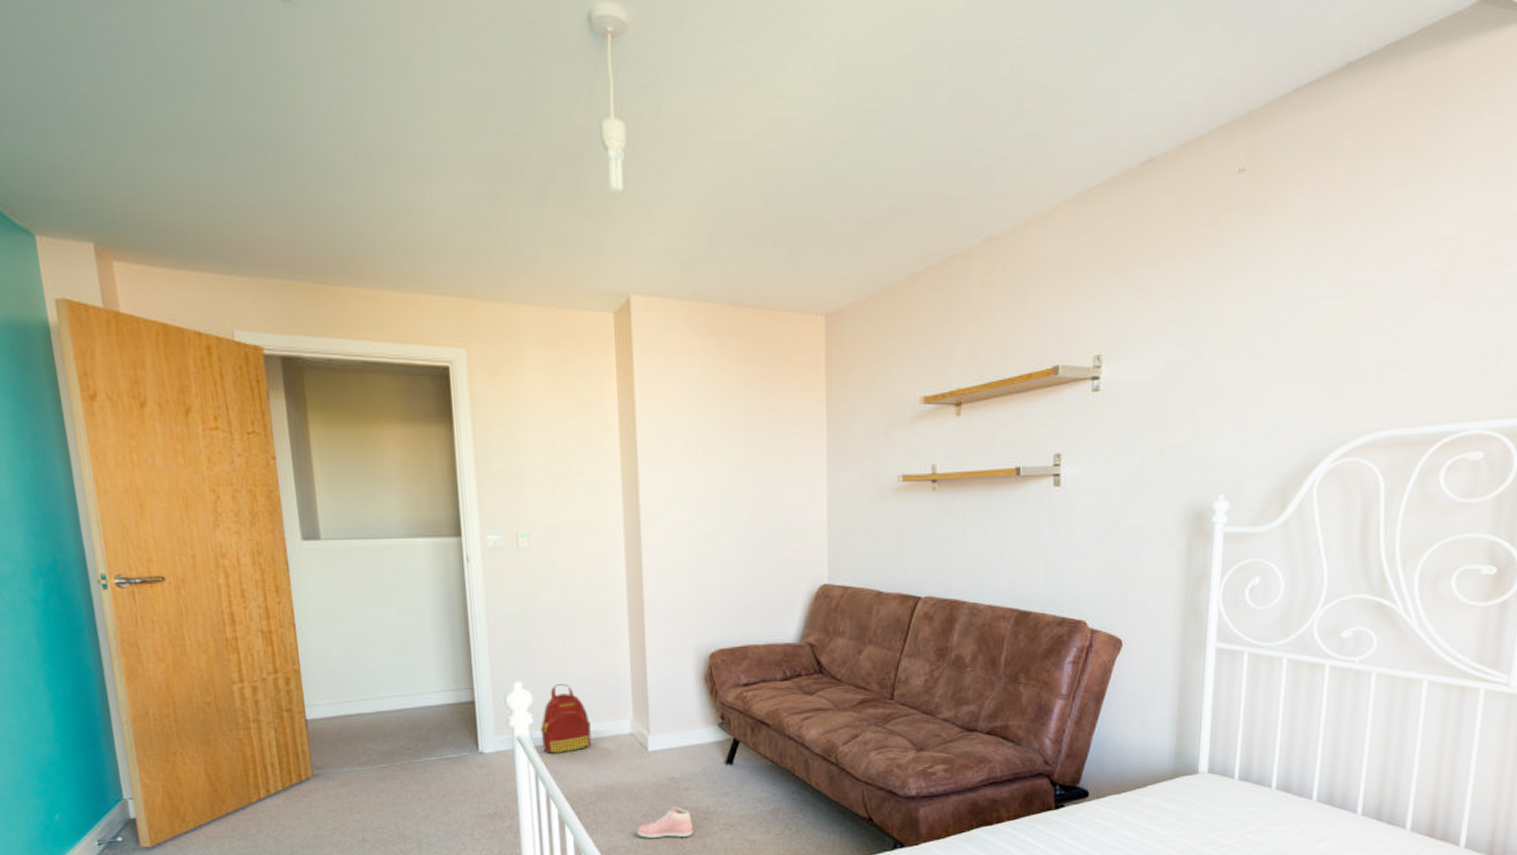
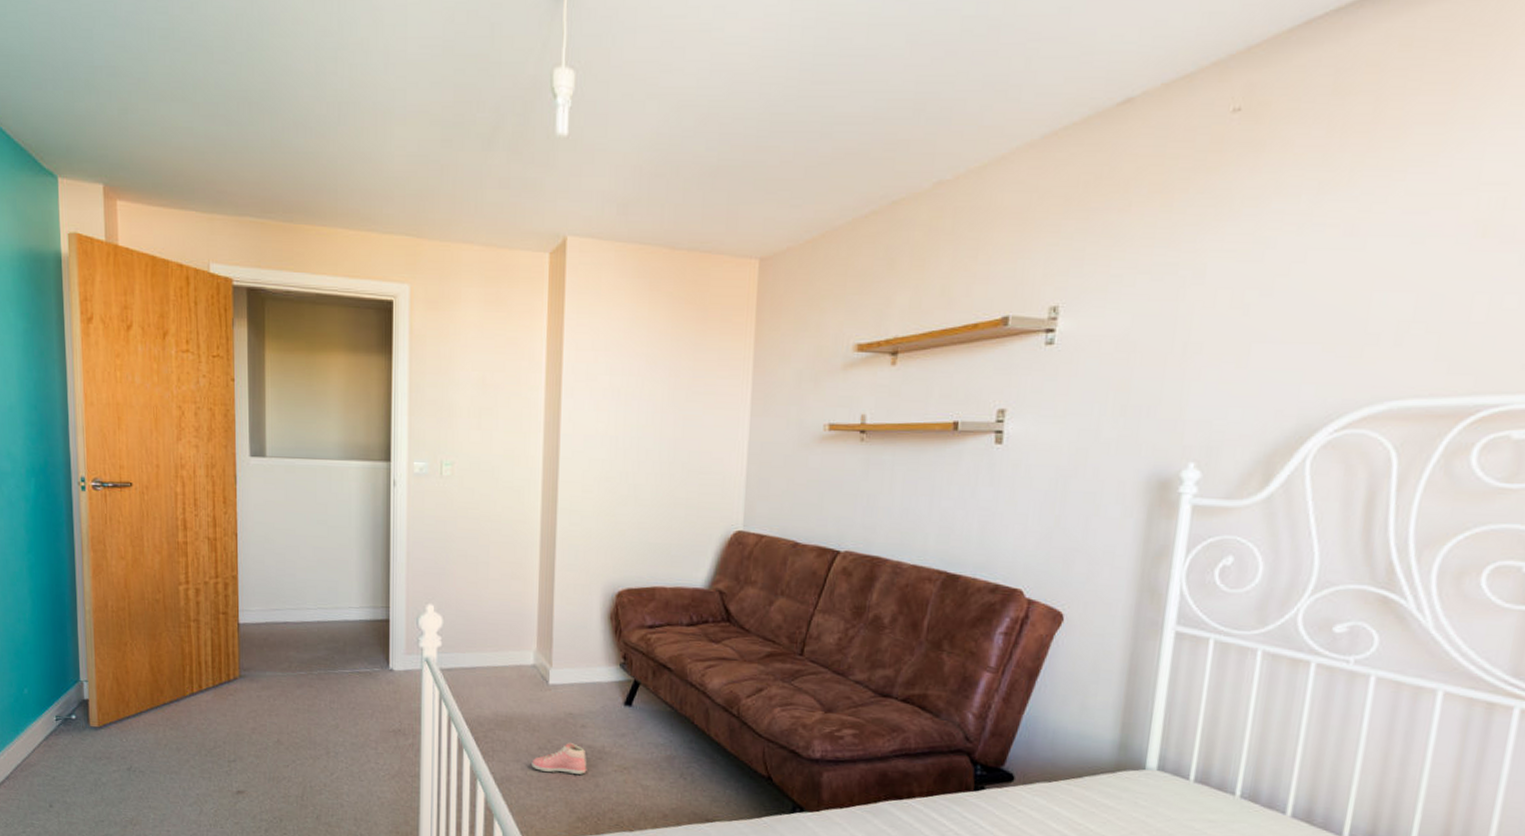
backpack: present [539,683,592,755] -> none [447,609,495,678]

